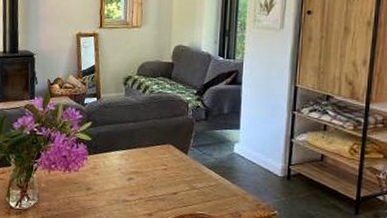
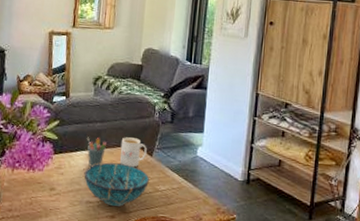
decorative bowl: none [119,161,185,205] -> present [84,162,149,207]
pen holder: none [121,138,140,167] -> present [87,138,106,167]
mug: none [154,136,182,166] -> present [119,137,147,168]

